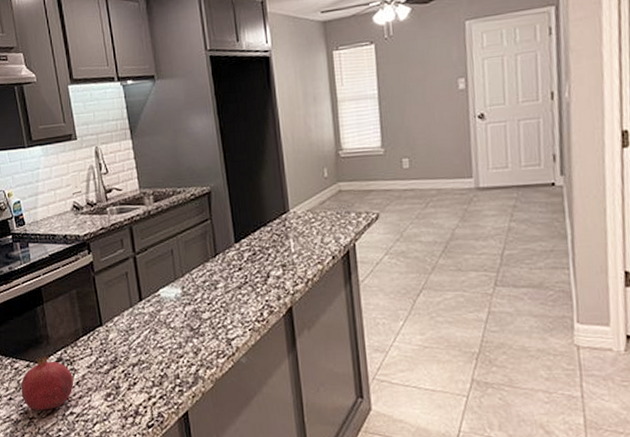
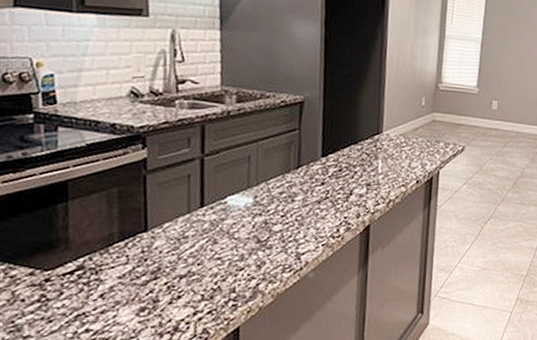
fruit: present [21,356,74,410] -> none [15,263,97,327]

